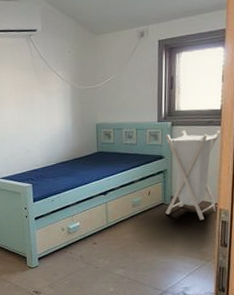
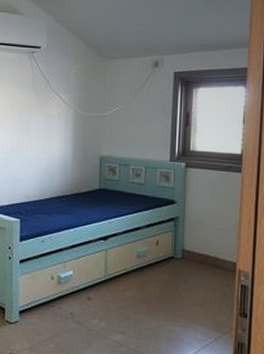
laundry hamper: present [165,130,221,221] -> none [175,173,241,282]

